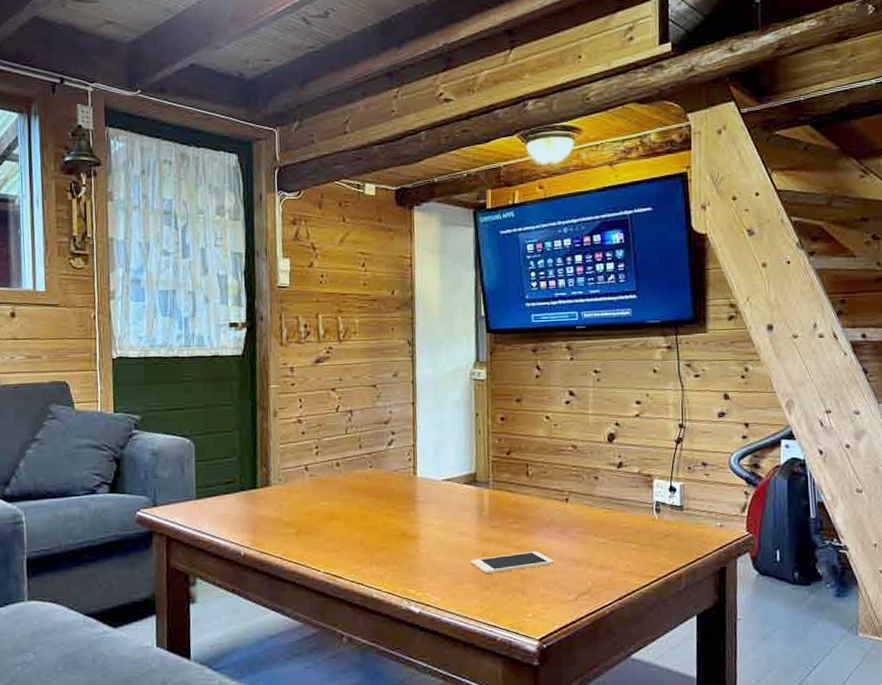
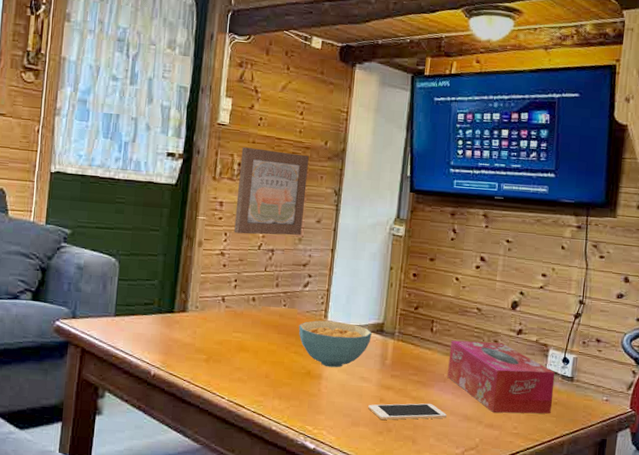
wall art: none [306,307,379,398] -> present [234,147,309,236]
cereal bowl: none [388,477,465,526] -> present [298,320,372,368]
tissue box: none [548,478,664,552] -> present [447,340,555,414]

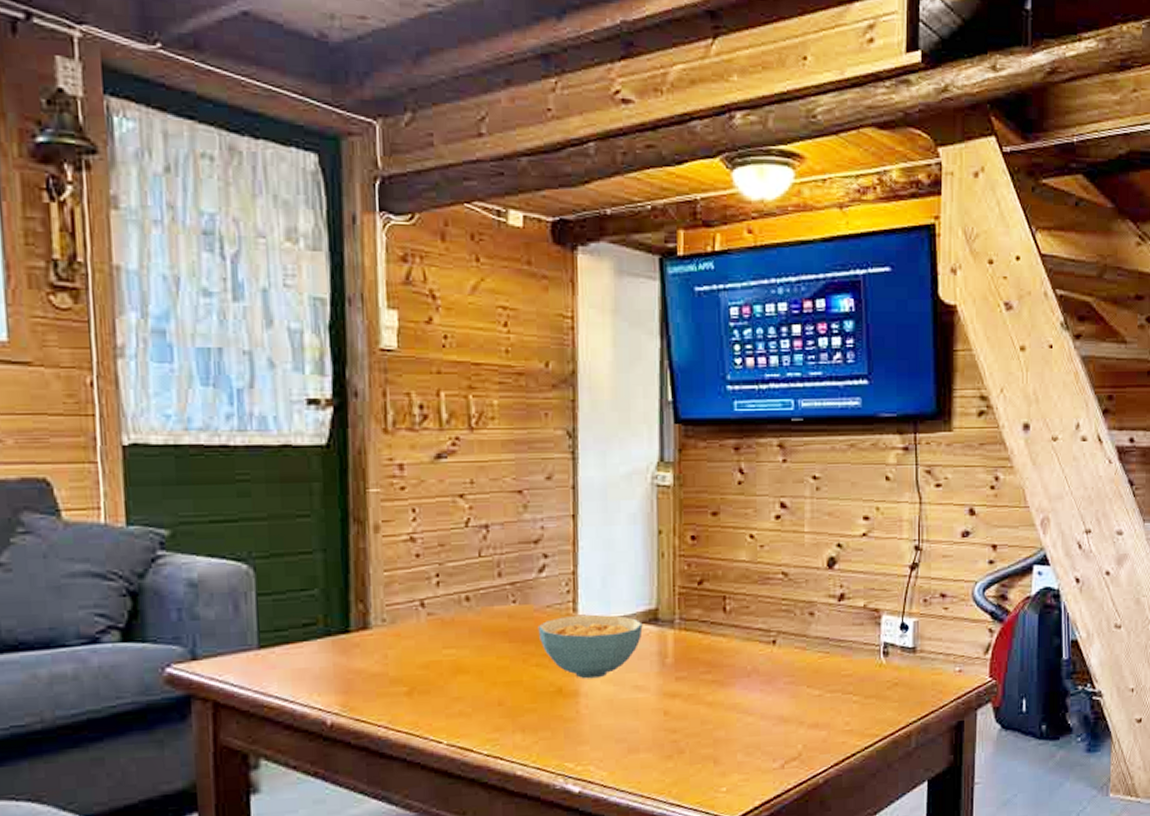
wall art: present [234,147,309,236] -> none [422,381,526,508]
cell phone: present [368,403,447,420] -> none [648,708,756,739]
tissue box: present [447,340,555,414] -> none [751,614,892,707]

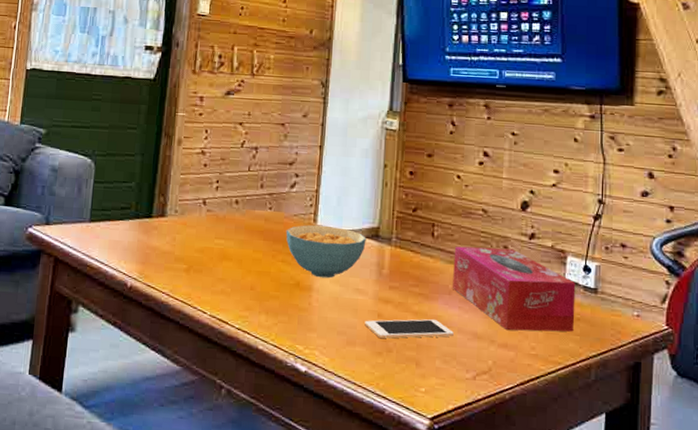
cell phone: none [648,708,756,739] -> present [365,319,454,339]
tissue box: none [751,614,892,707] -> present [453,246,576,332]

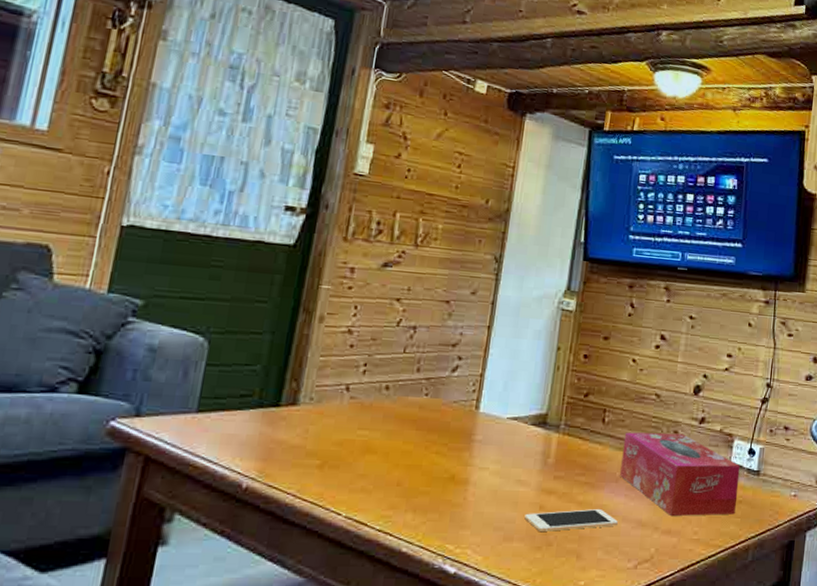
cereal bowl: present [286,225,366,279] -> none [442,412,533,470]

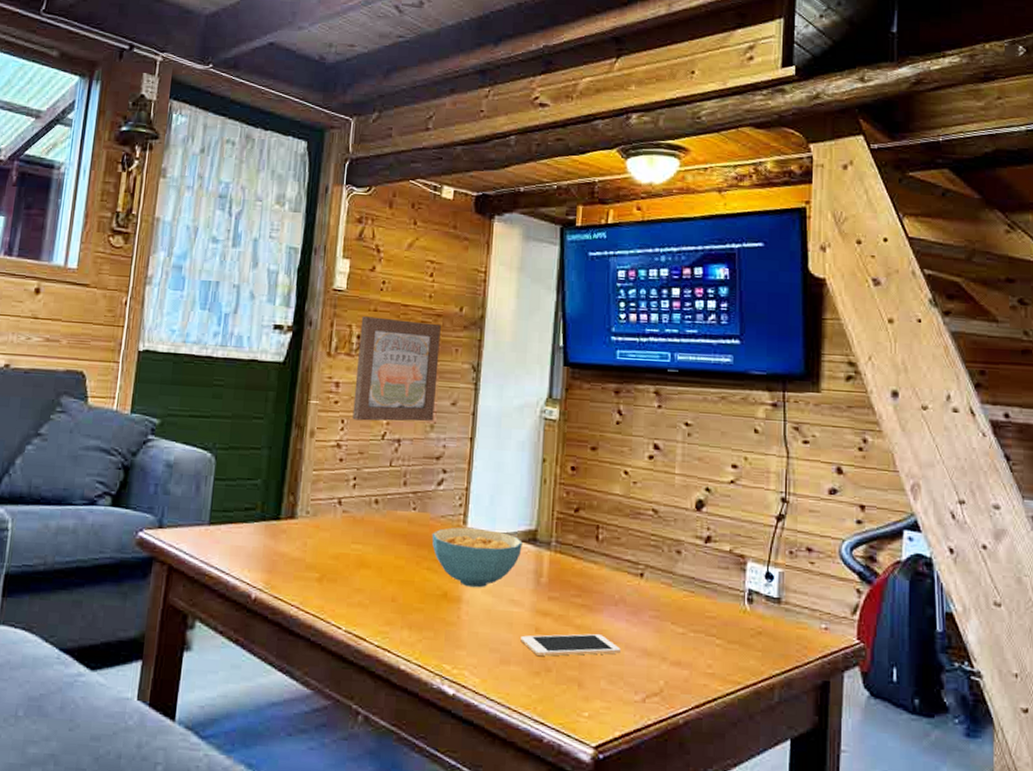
wall art: none [366,203,466,310] -> present [352,316,441,422]
cereal bowl: none [442,412,533,470] -> present [431,527,523,588]
tissue box: present [620,432,740,516] -> none [619,551,757,647]

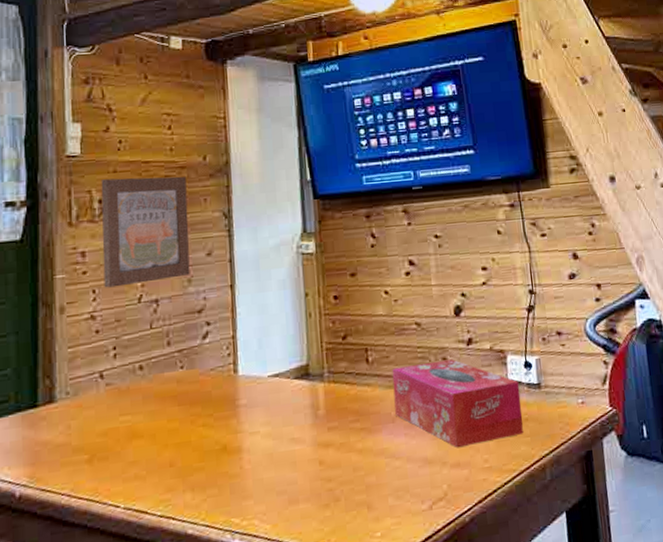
cereal bowl: present [431,527,523,588] -> none [203,373,296,436]
cell phone: present [520,634,620,656] -> none [306,453,403,488]
tissue box: none [619,551,757,647] -> present [392,359,523,447]

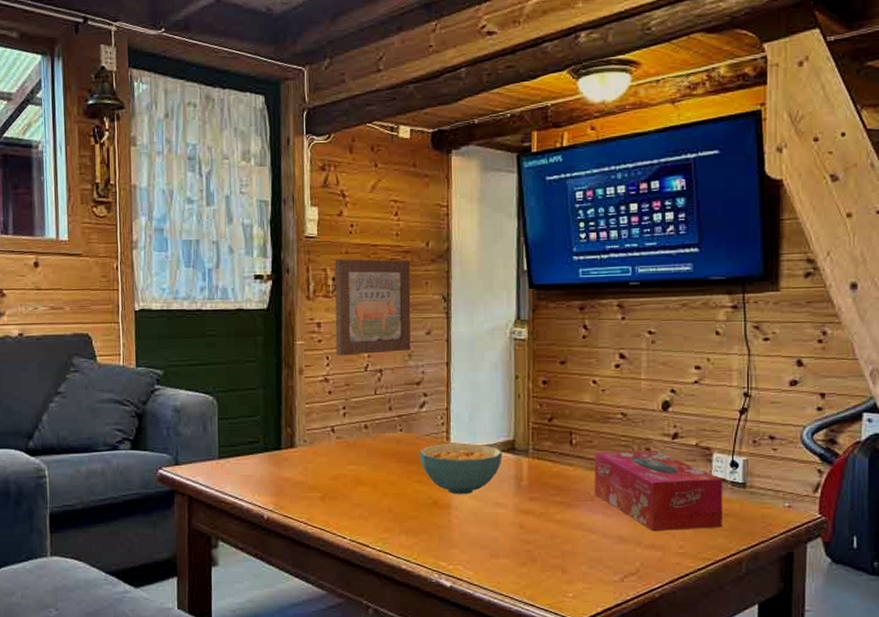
cereal bowl: none [203,373,296,436] -> present [419,443,502,495]

